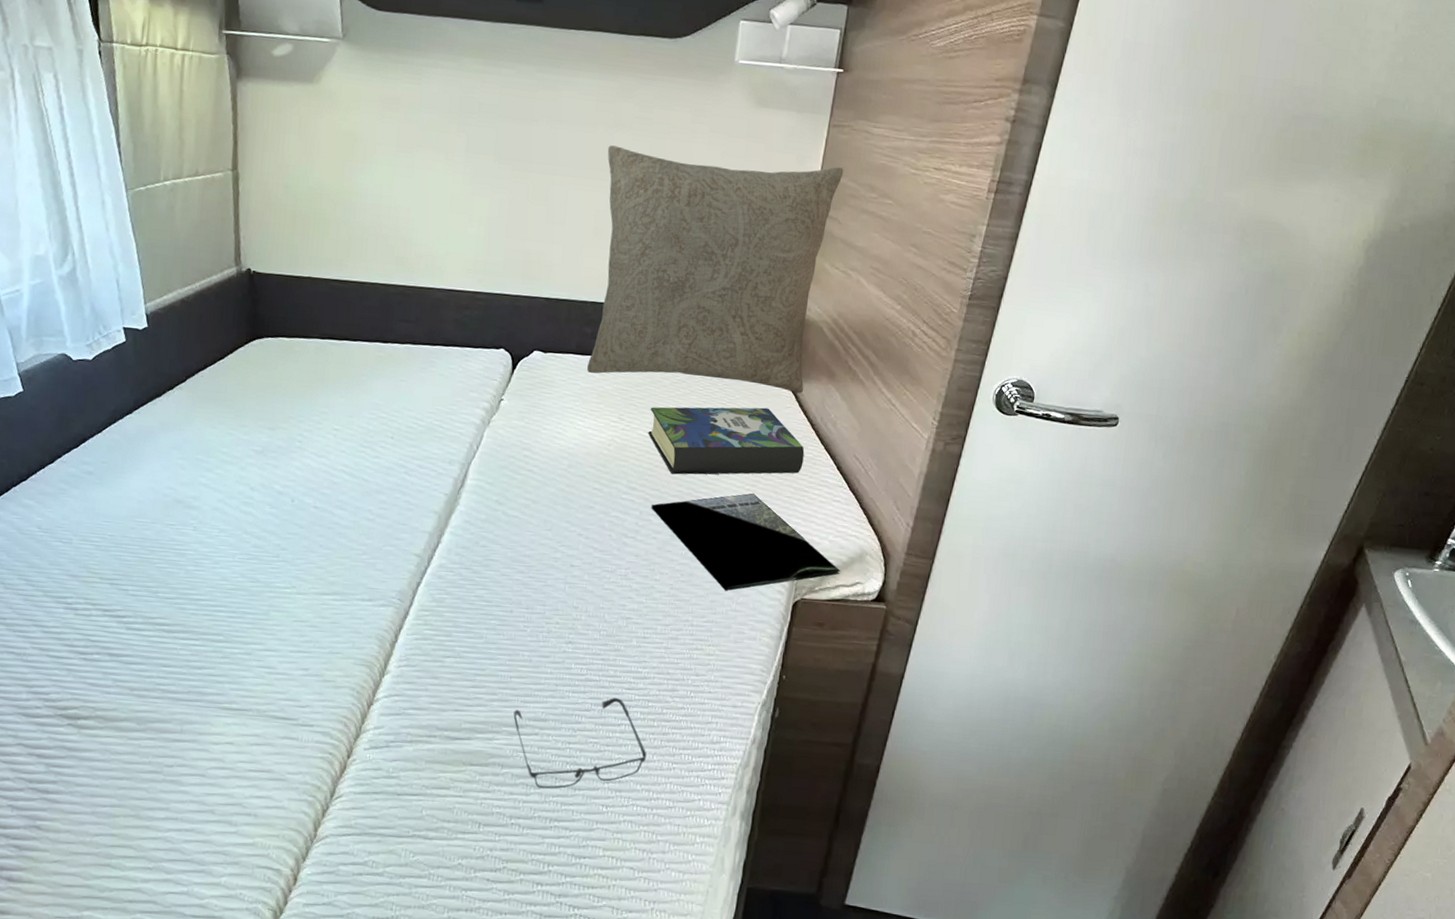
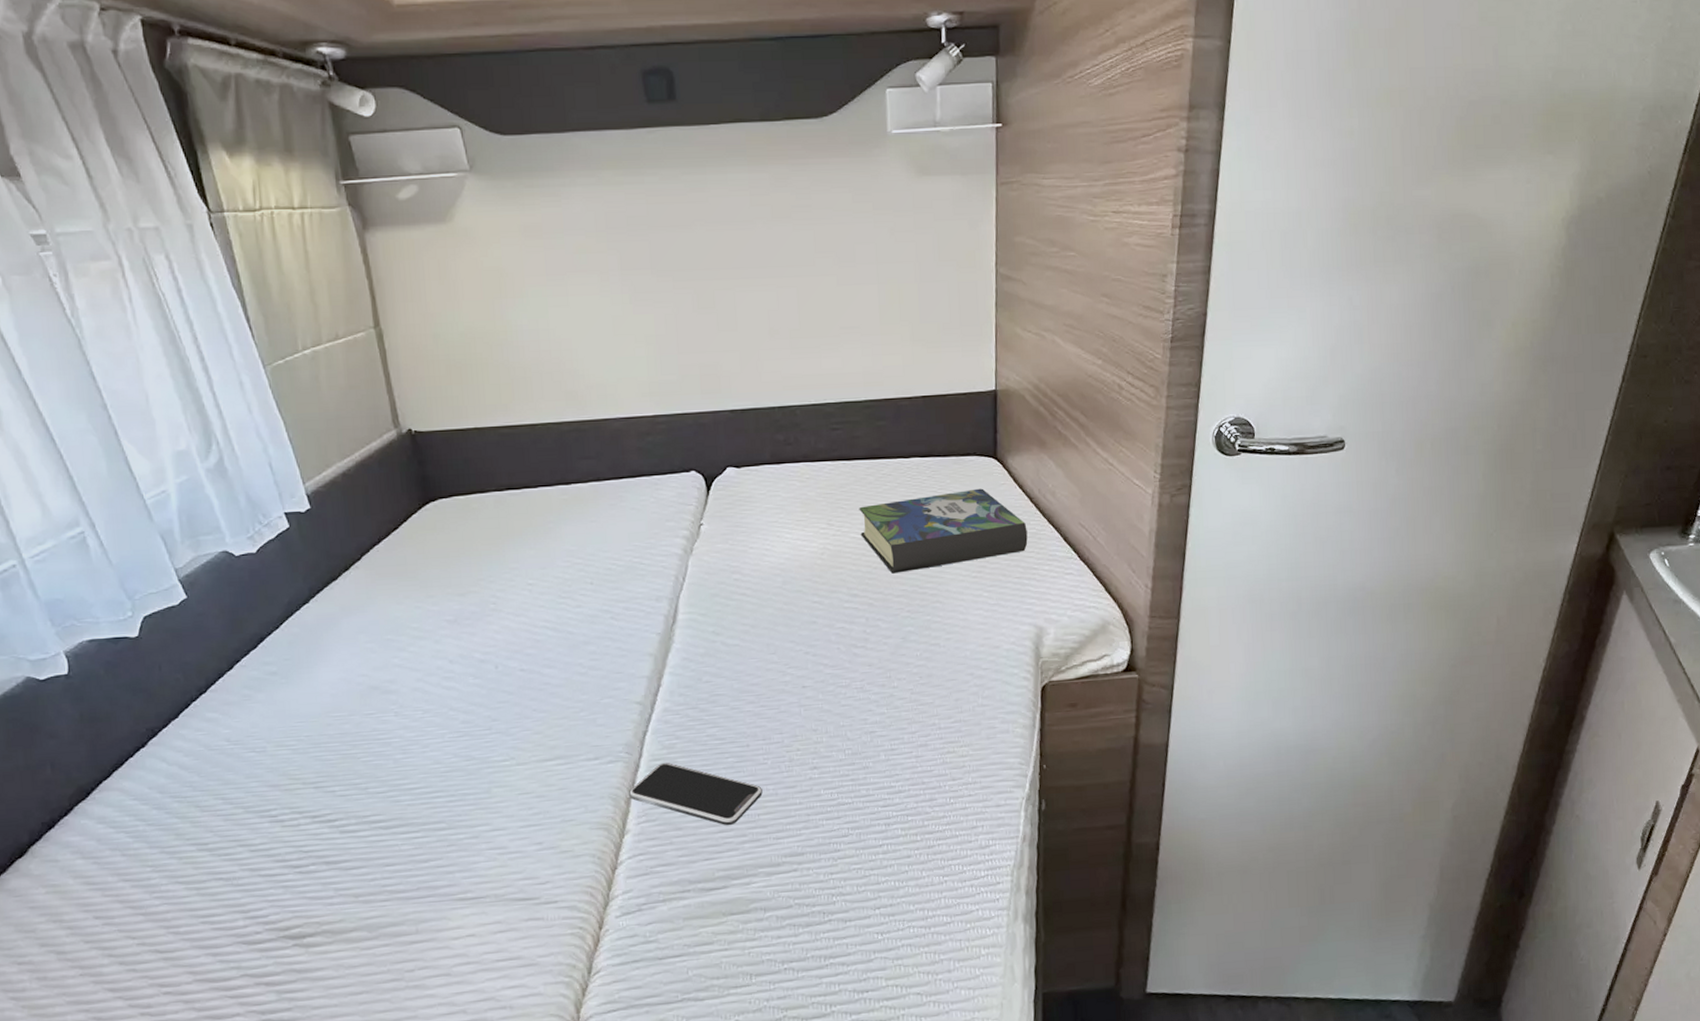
smartphone: none [395,614,518,683] -> present [629,763,763,826]
spectacles: present [513,698,647,789] -> none [768,818,915,927]
pillow: present [587,145,844,394] -> none [769,226,1020,482]
magazine: present [651,493,841,591] -> none [876,580,1085,687]

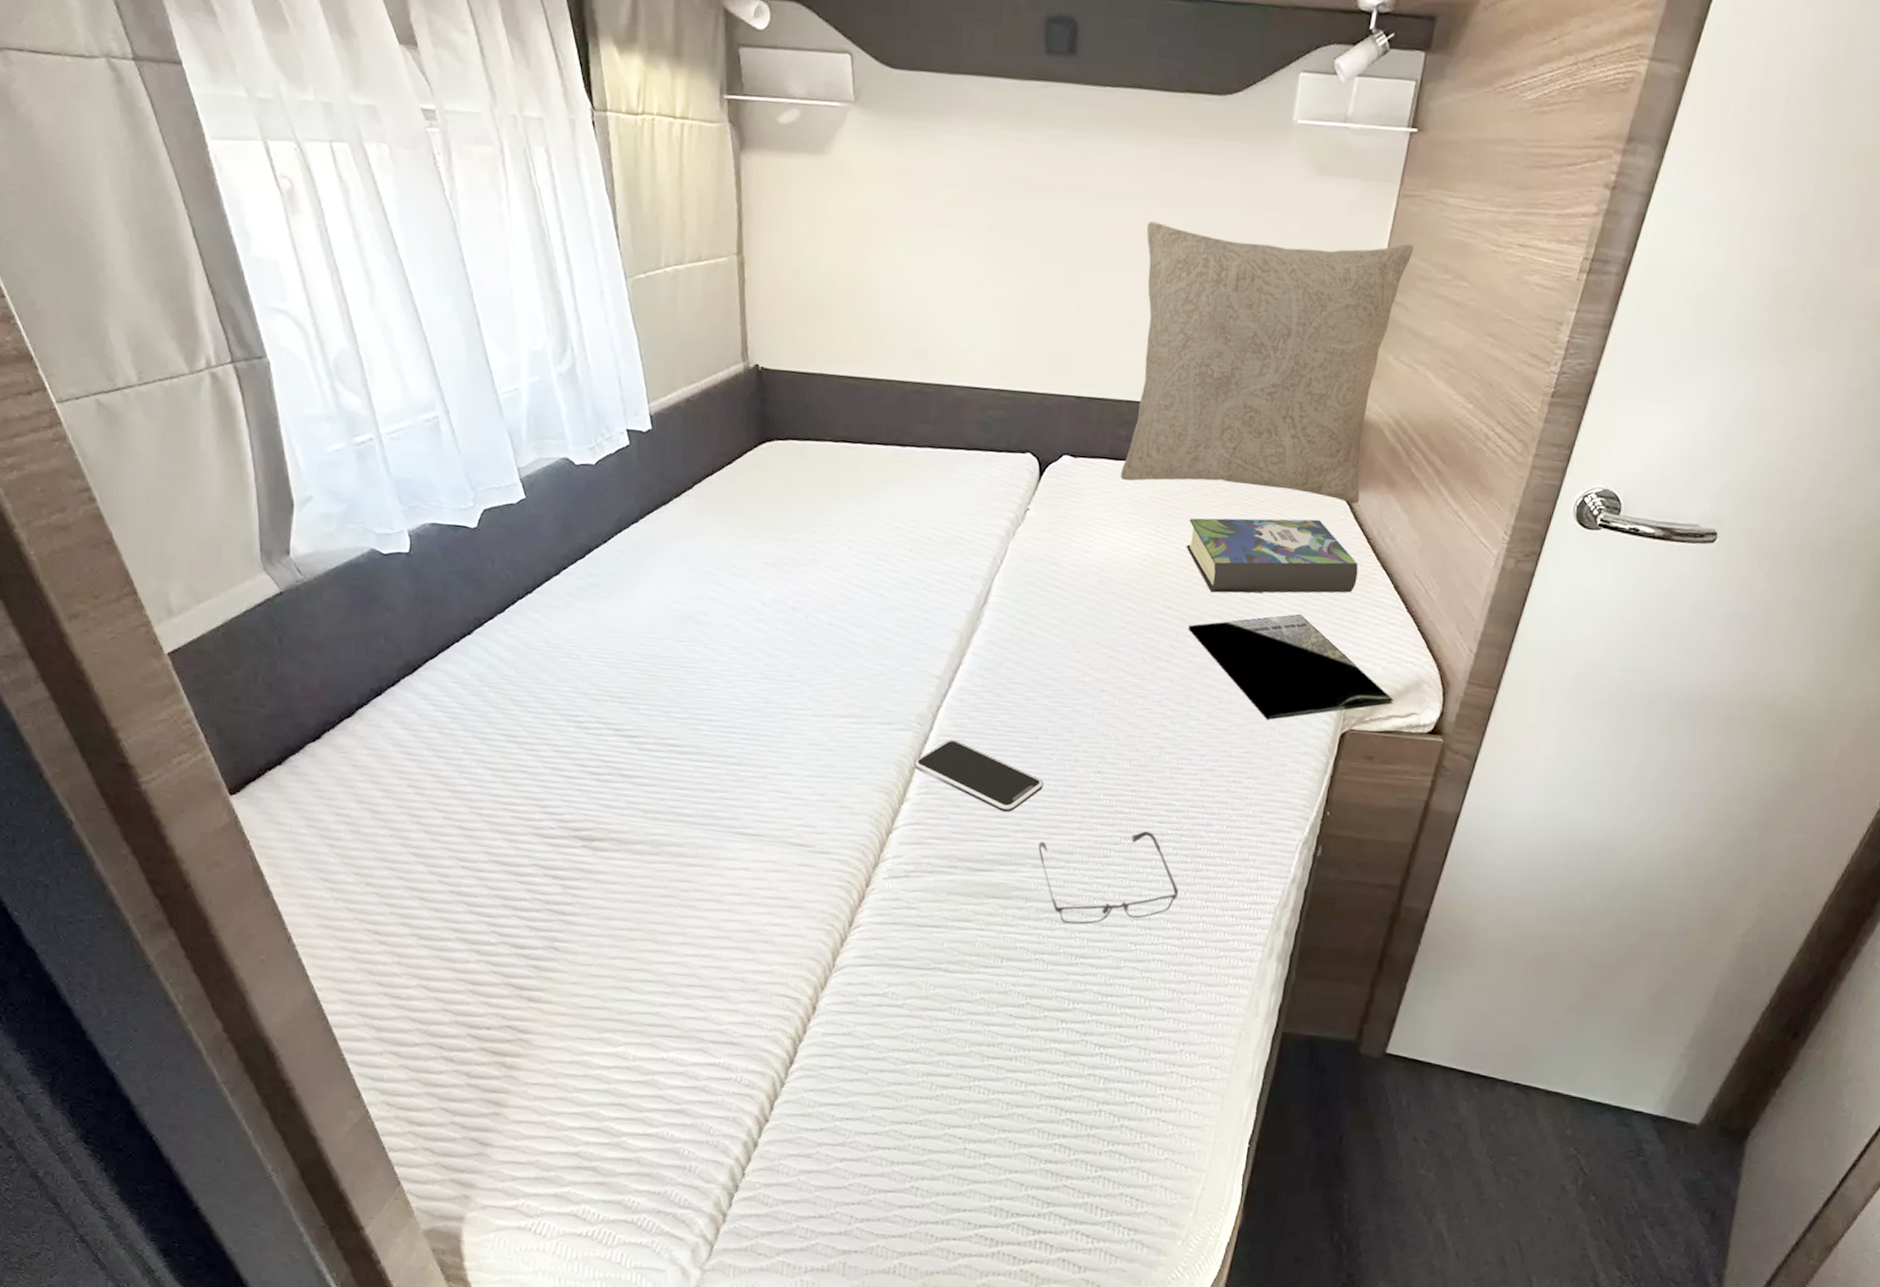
spectacles: none [768,818,915,927] -> present [1038,831,1179,925]
pillow: none [769,226,1020,482] -> present [1121,221,1414,504]
magazine: none [876,580,1085,687] -> present [1188,614,1394,721]

